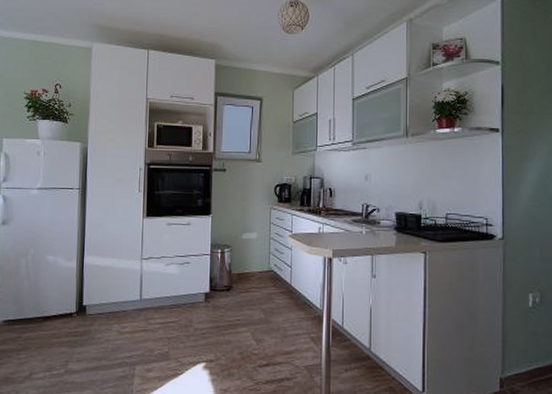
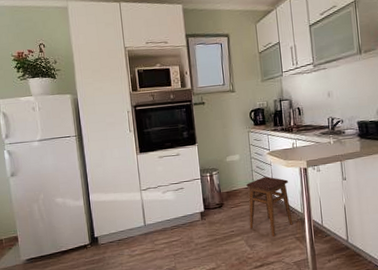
stool: none [258,262,309,333] -> present [246,176,293,237]

